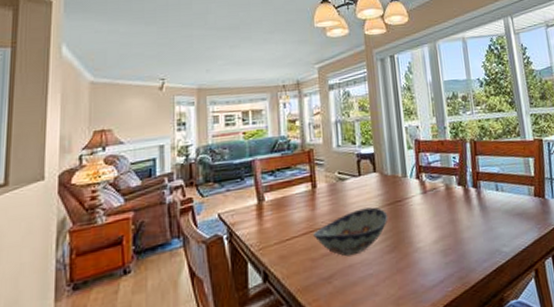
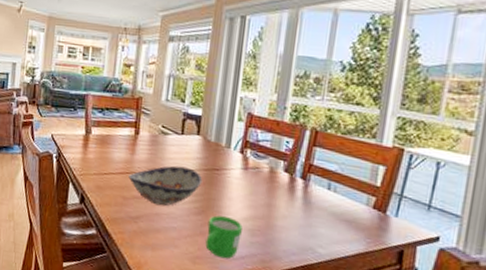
mug: none [402,244,436,291] -> present [205,215,243,259]

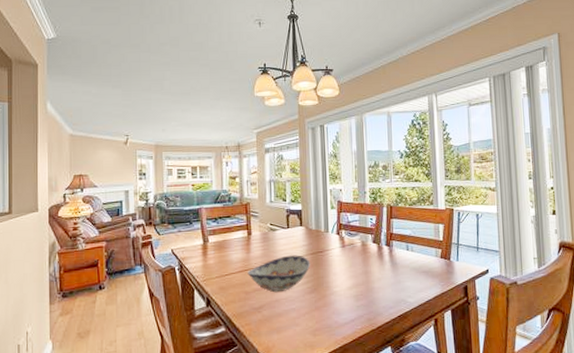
mug: present [205,215,243,259] -> none [320,289,349,326]

